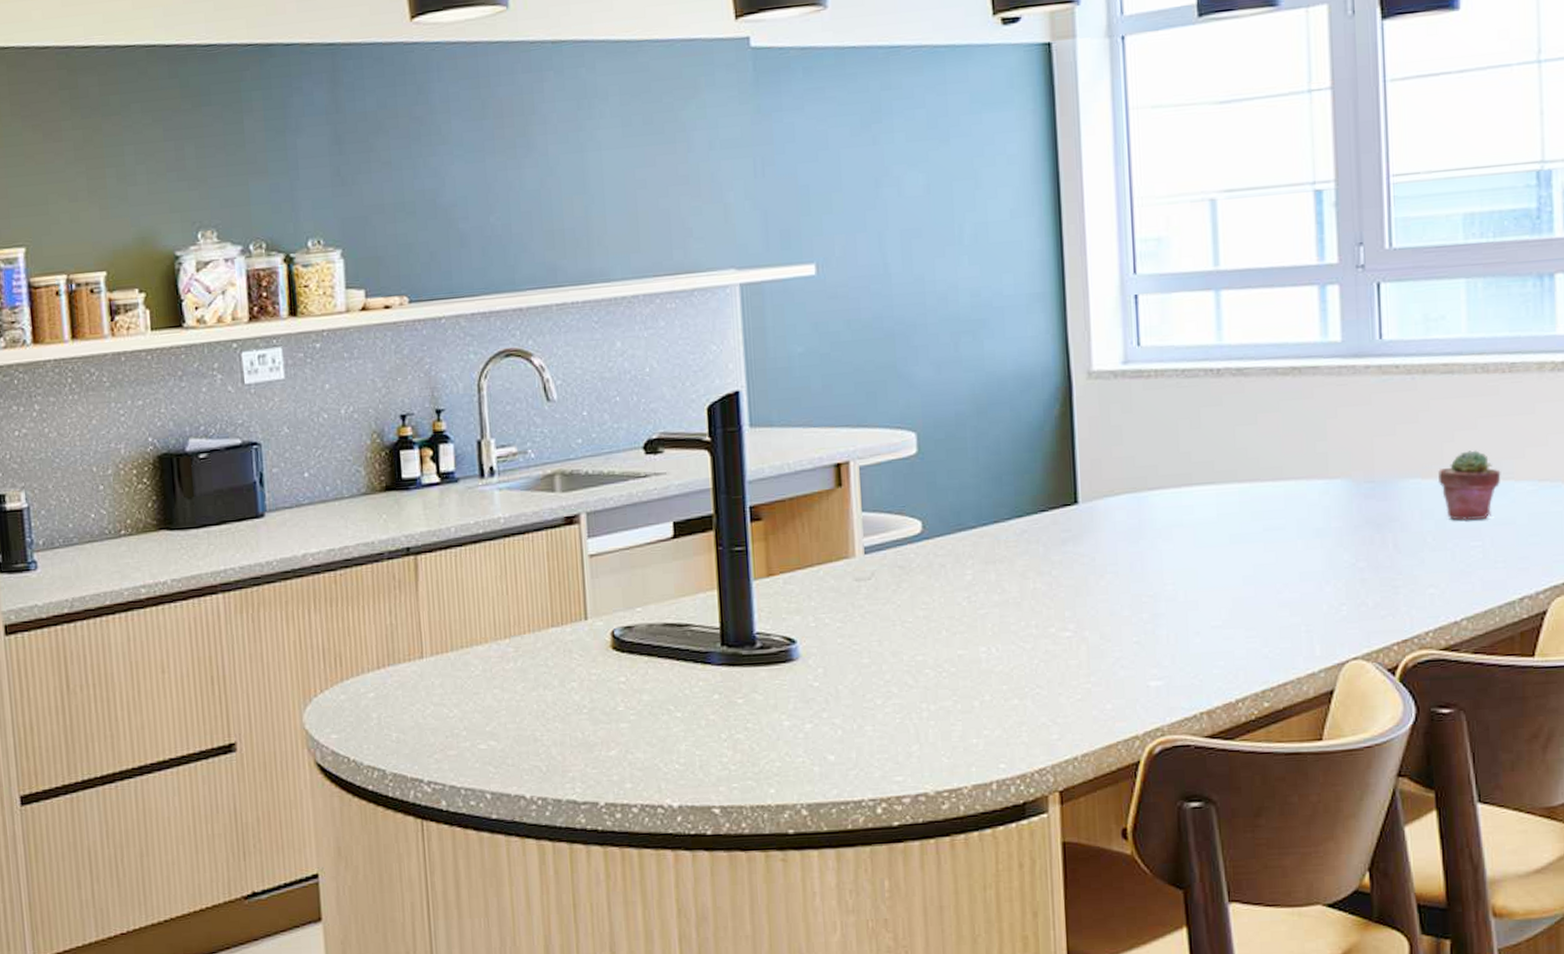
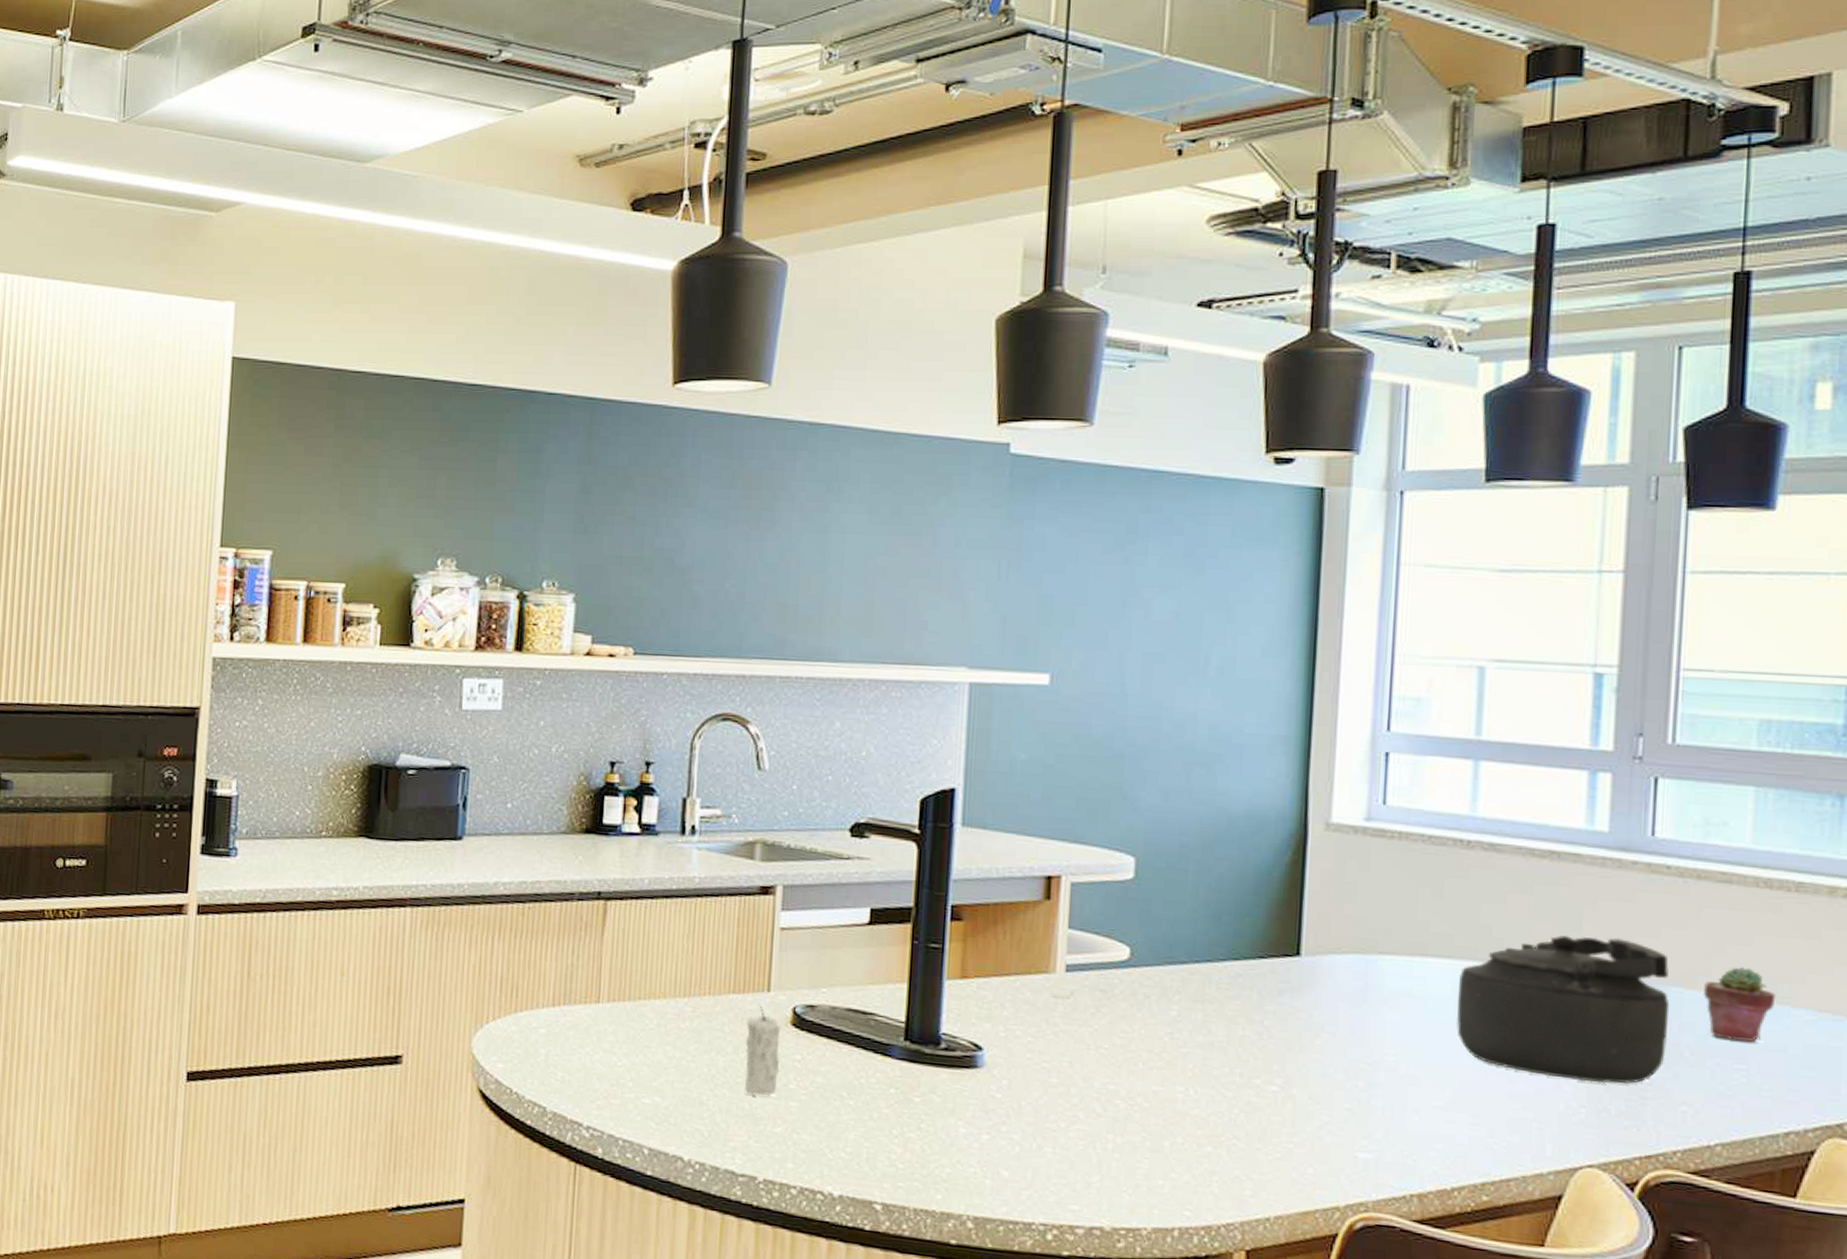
candle: none [568,633,607,724] -> present [744,1004,783,1096]
kettle: none [1223,440,1411,581] -> present [1456,935,1670,1084]

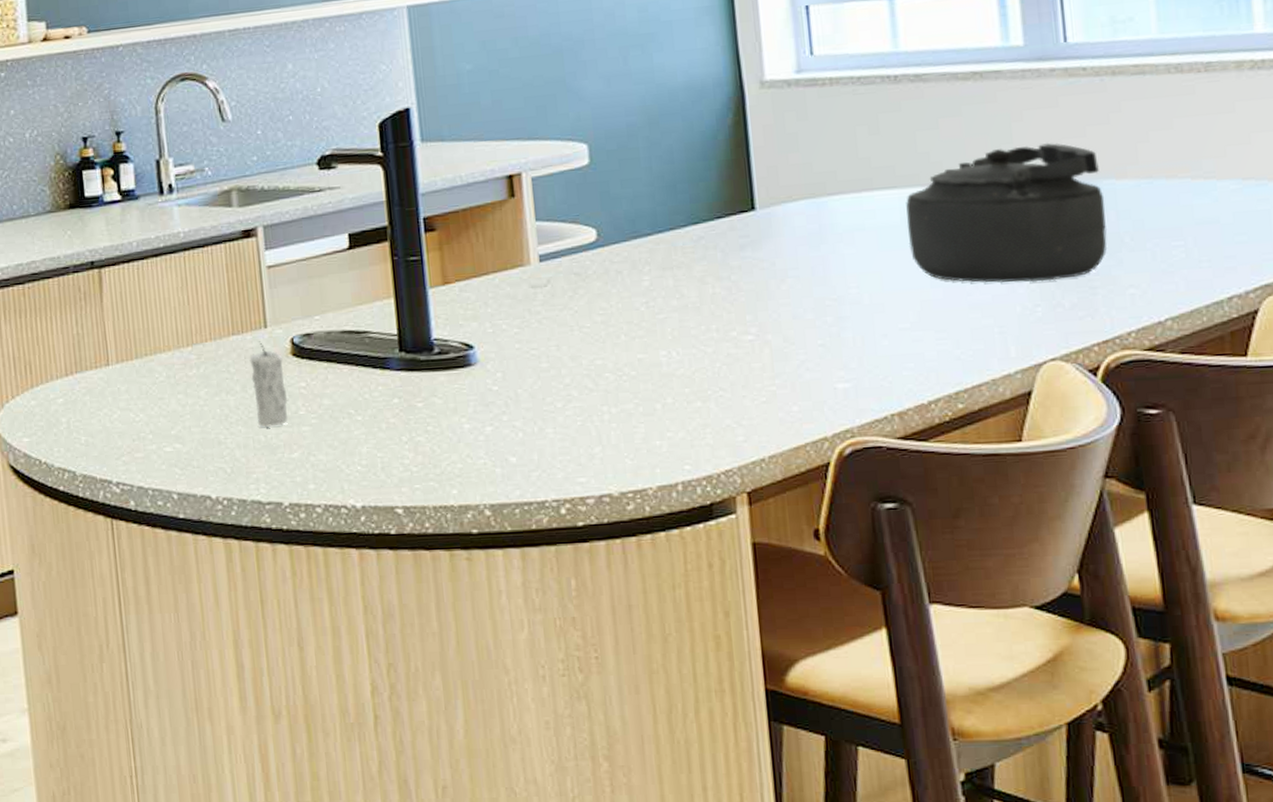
potted succulent: present [1704,967,1776,1042] -> none [1133,150,1202,221]

